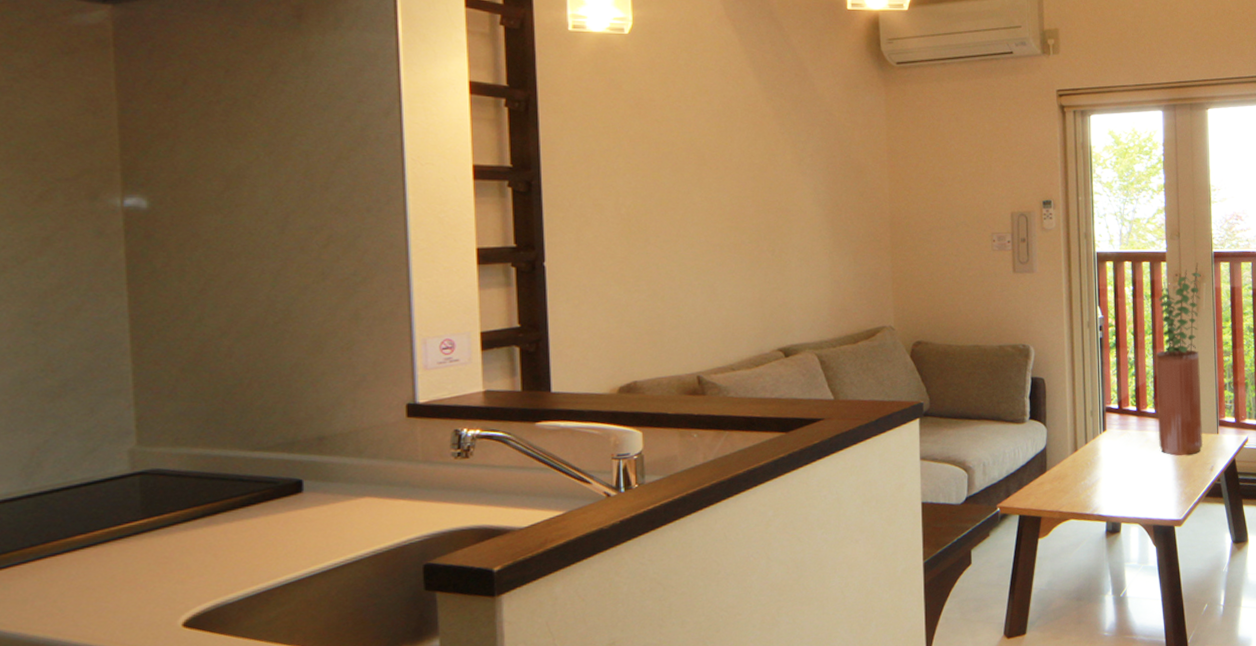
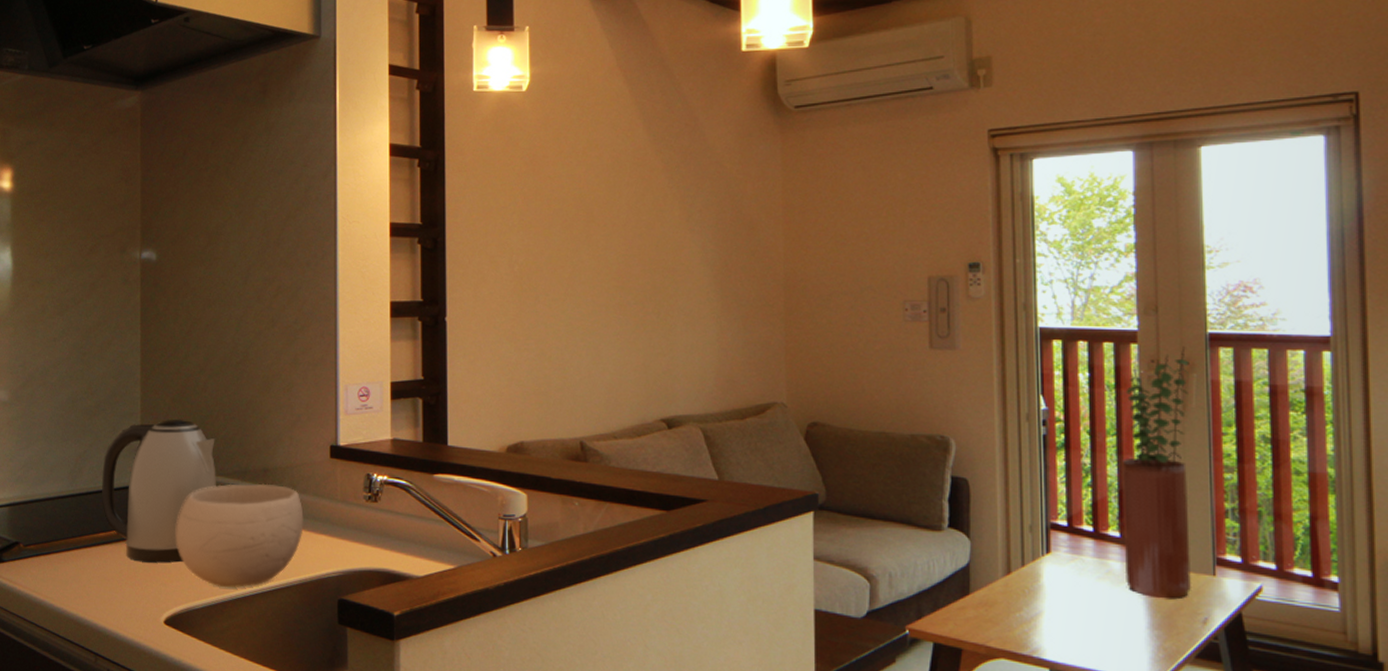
kettle: none [75,391,252,561] -> present [102,419,216,562]
bowl: none [194,452,375,575] -> present [175,483,304,588]

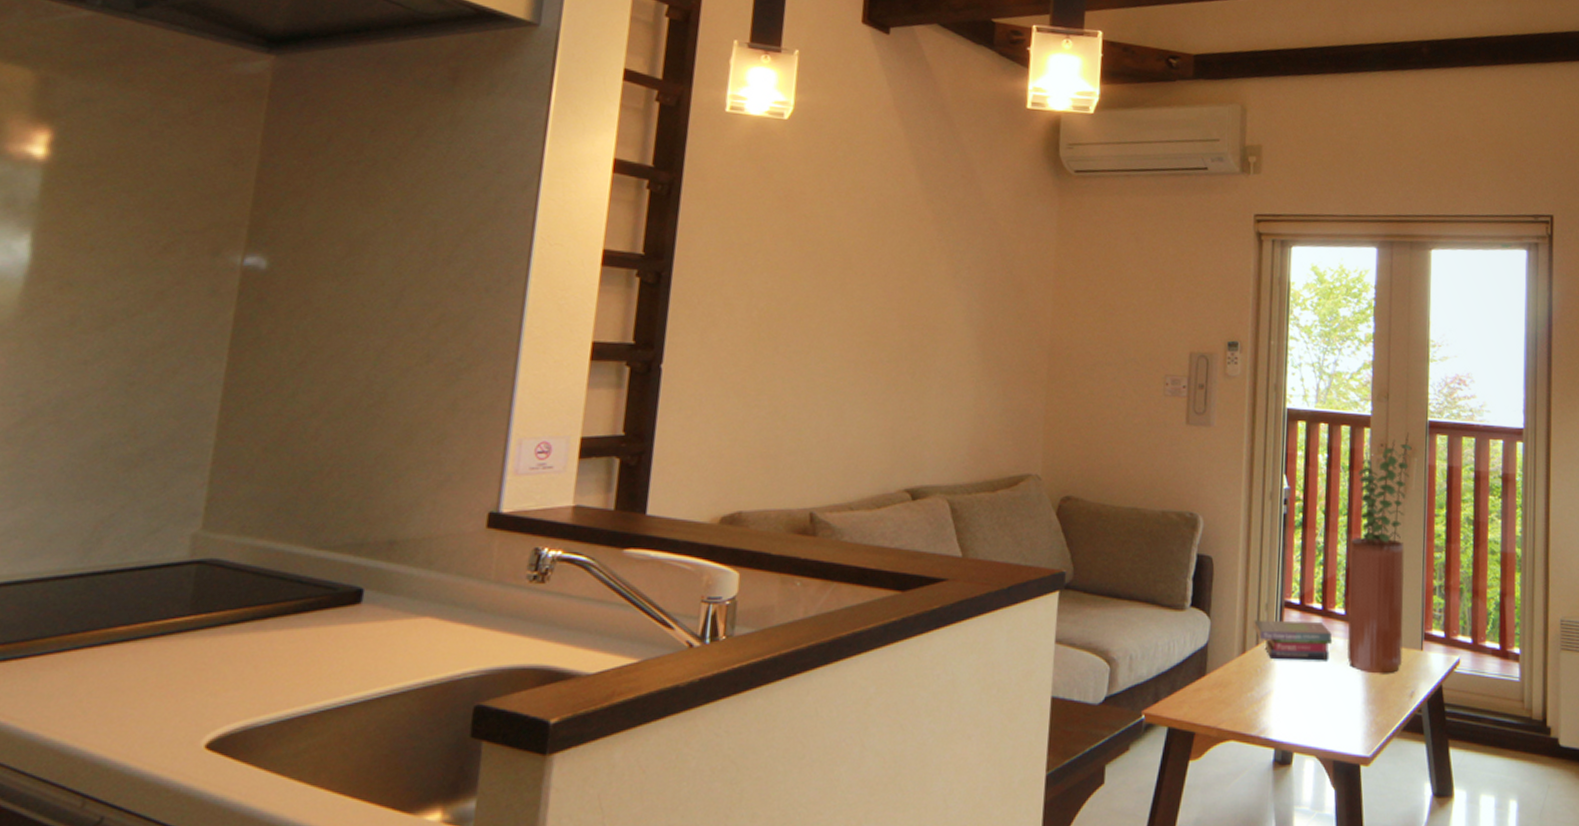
kettle: present [102,419,216,562] -> none [128,474,322,664]
bowl: present [175,483,304,588] -> none [241,559,440,696]
books: none [1017,541,1108,584] -> present [1253,619,1333,661]

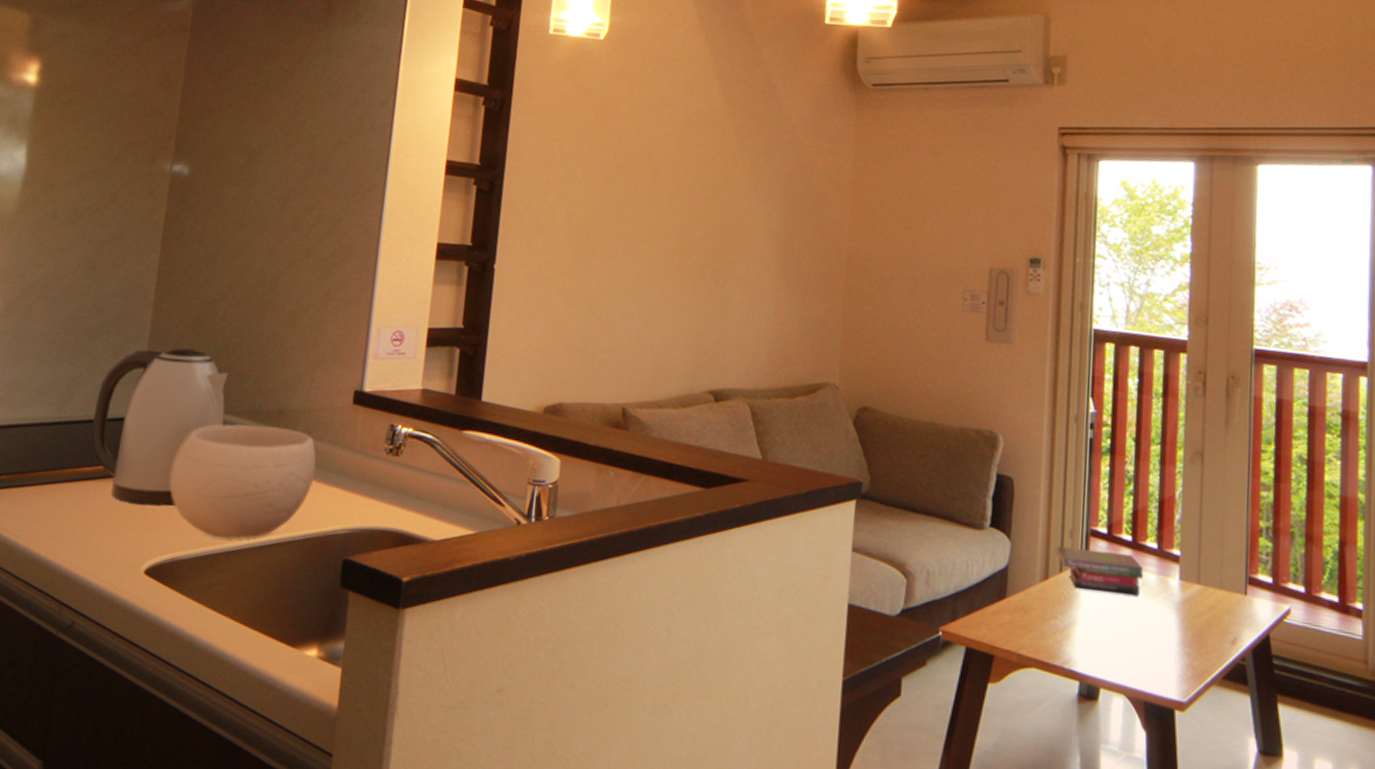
kettle: none [128,474,322,664] -> present [91,348,229,505]
bowl: none [241,559,440,696] -> present [170,423,317,539]
vase: present [1347,432,1412,673] -> none [1160,360,1235,616]

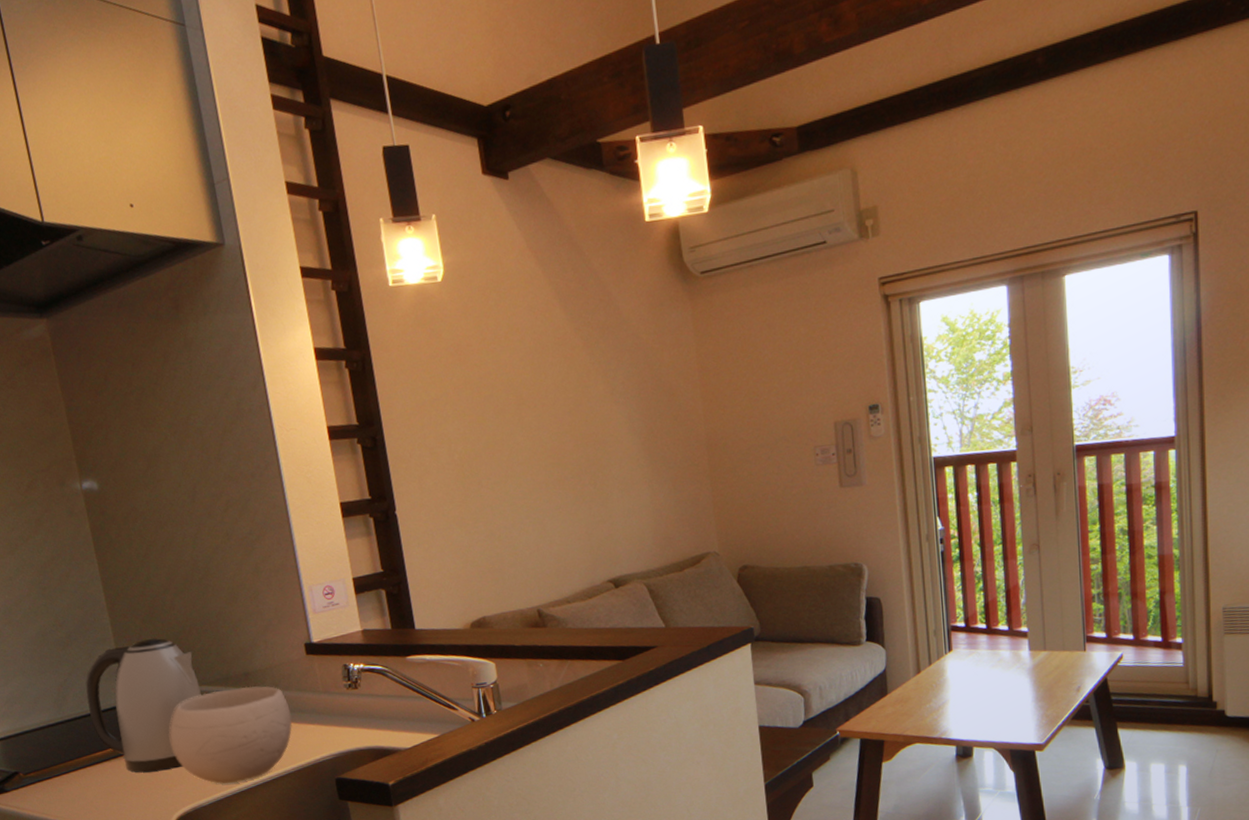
books: present [1056,546,1144,597] -> none [924,638,999,675]

